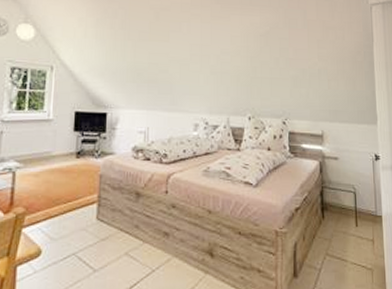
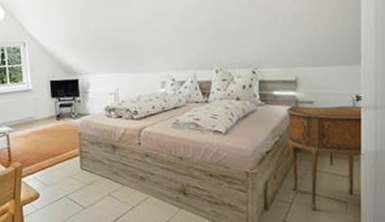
side table: none [314,162,385,278] -> present [286,105,364,210]

